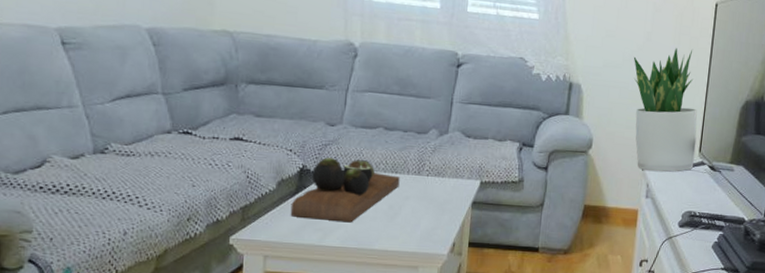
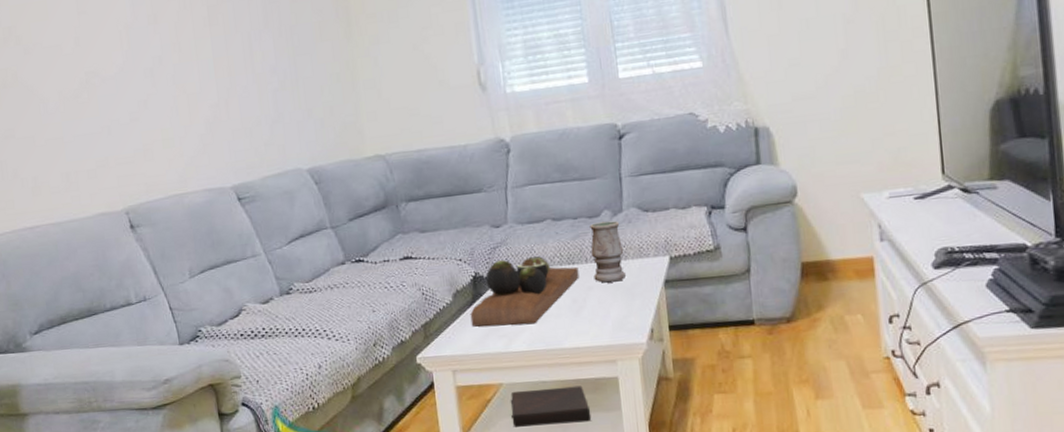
vase: none [412,139,444,196] -> present [590,220,627,283]
planter: present [633,47,697,173] -> none [829,56,939,210]

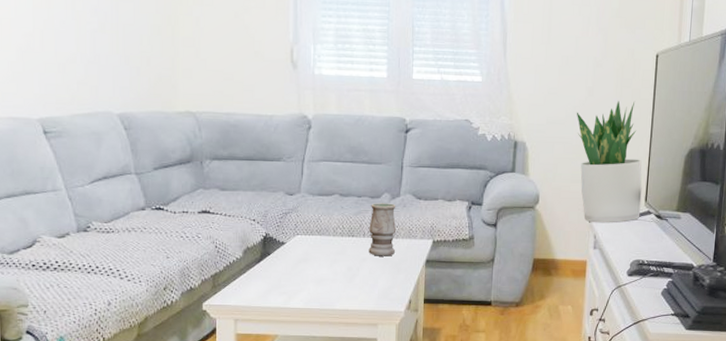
decorative tray: present [470,256,579,327] -> none [257,224,357,285]
planter: none [829,56,939,210] -> present [576,100,642,223]

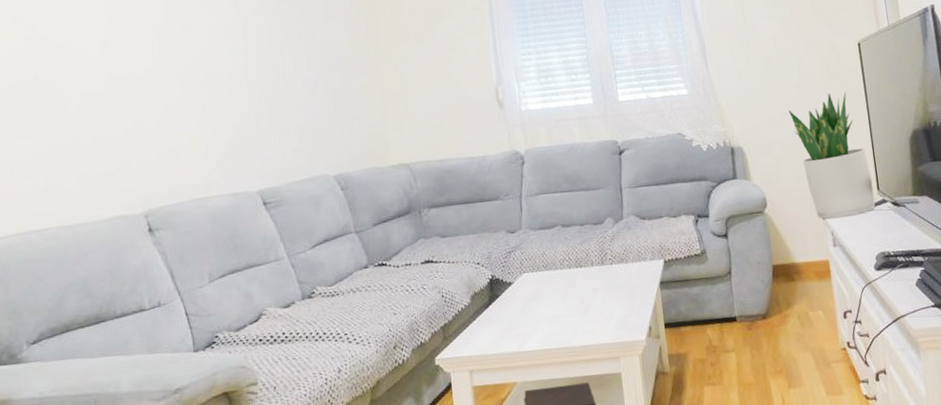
vase: present [368,203,397,257] -> none [595,227,628,285]

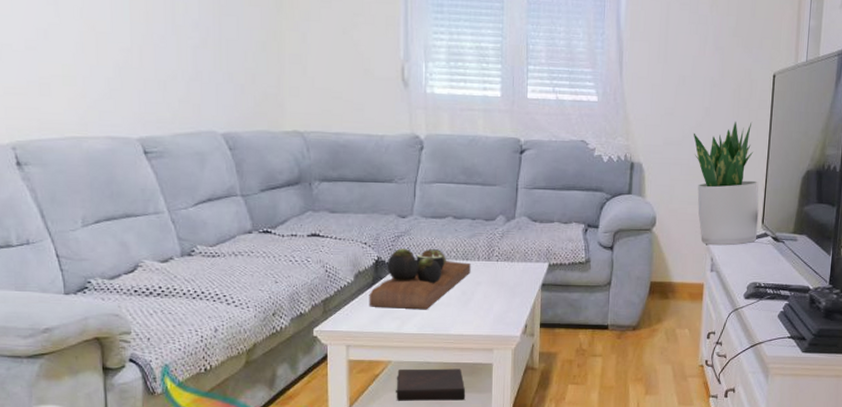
decorative tray: none [486,260,586,328] -> present [369,247,471,310]

